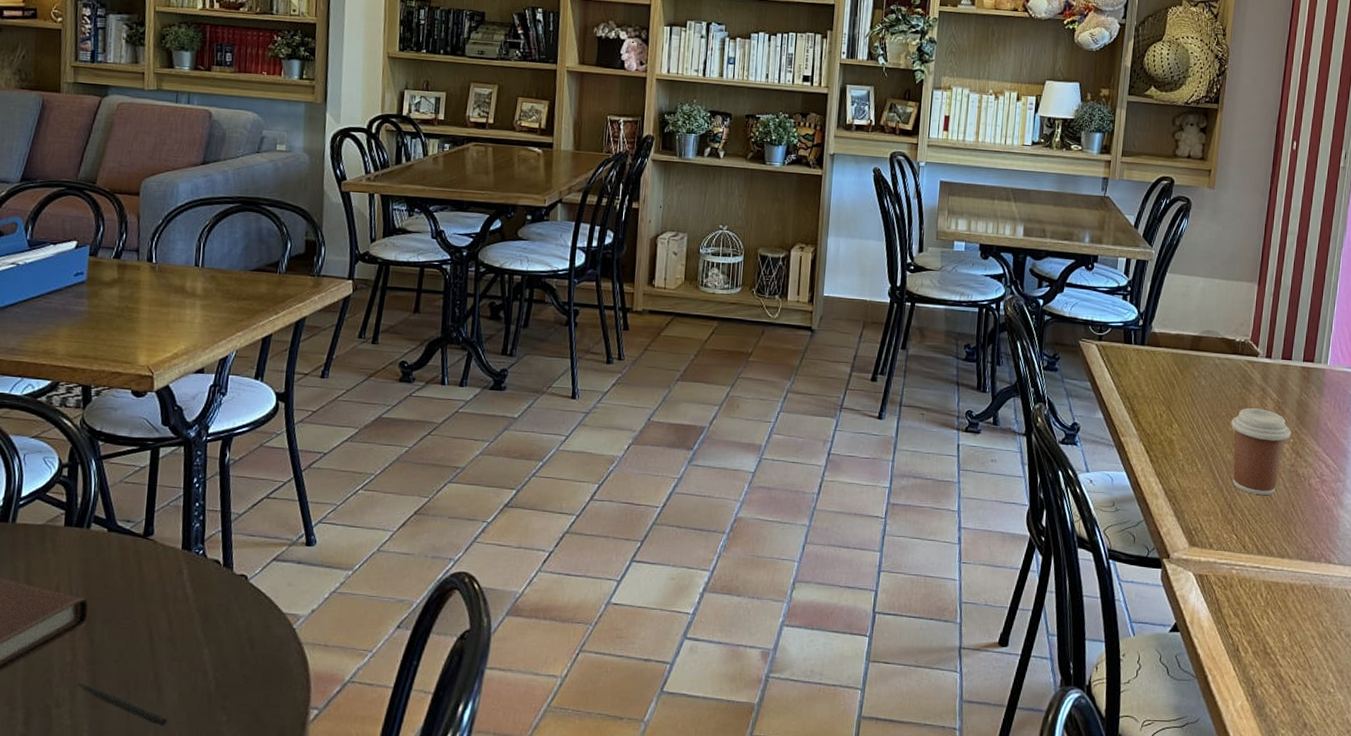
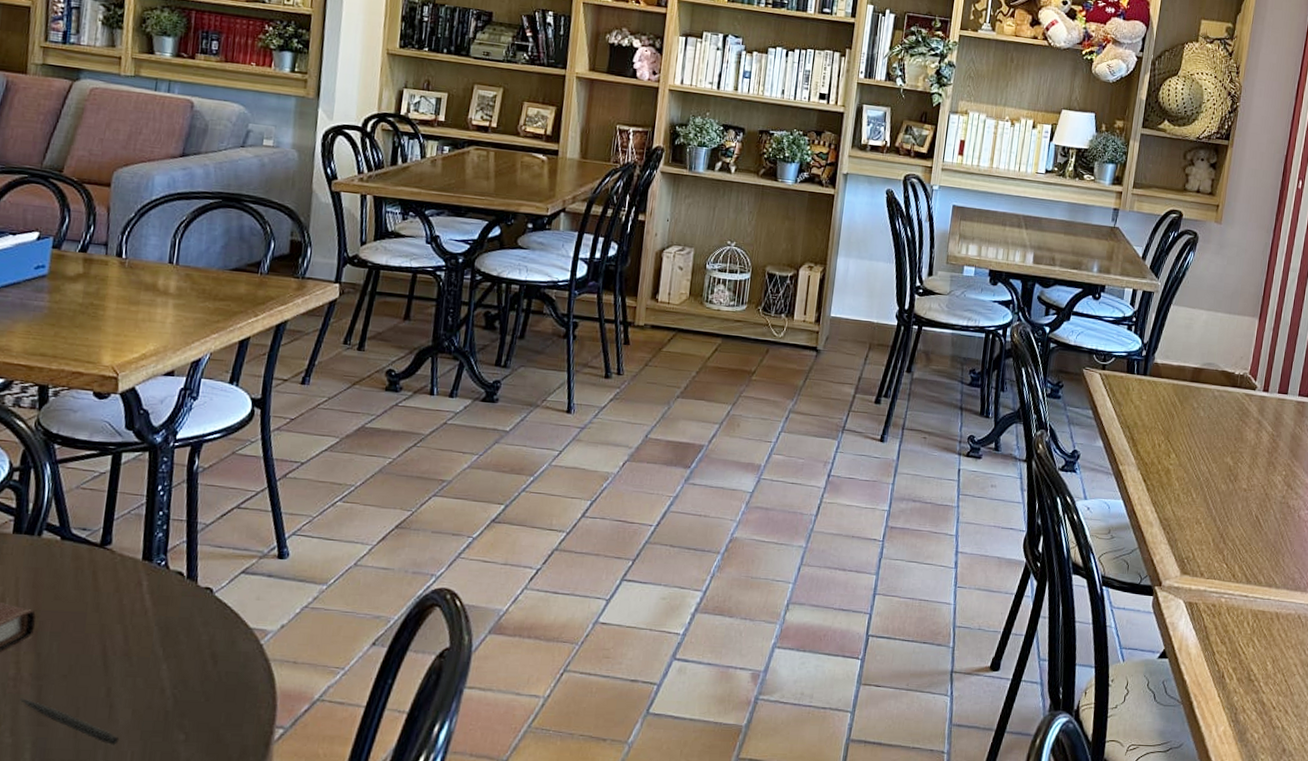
coffee cup: present [1230,408,1291,496] -> none [1226,440,1284,526]

